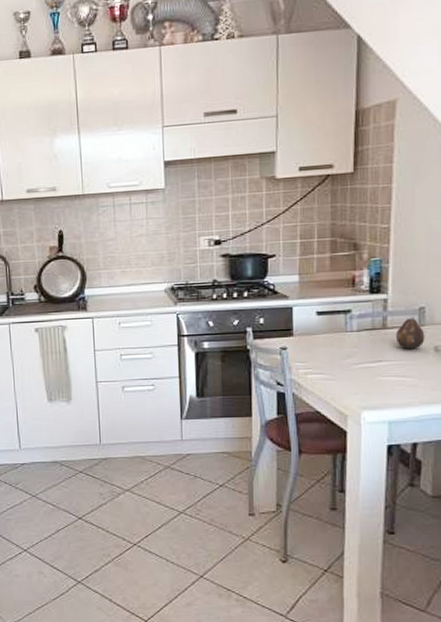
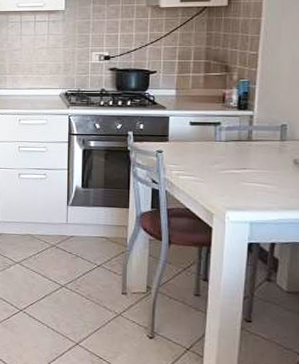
fruit: present [396,317,425,350] -> none [260,133,286,161]

